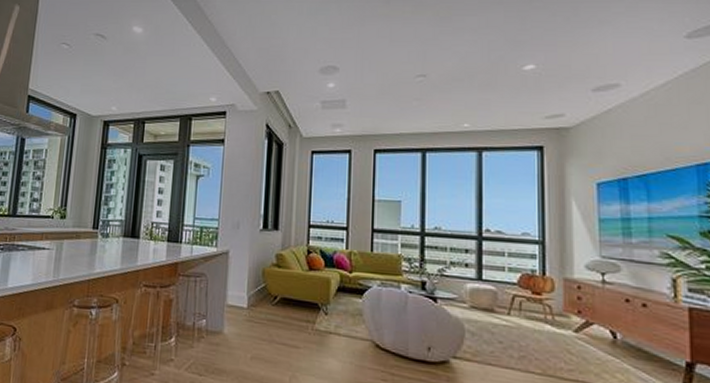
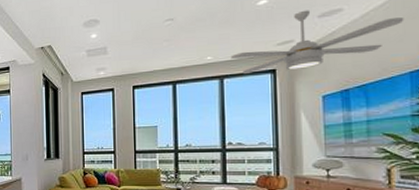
ceiling fan: none [491,81,689,149] -> present [230,10,404,74]

